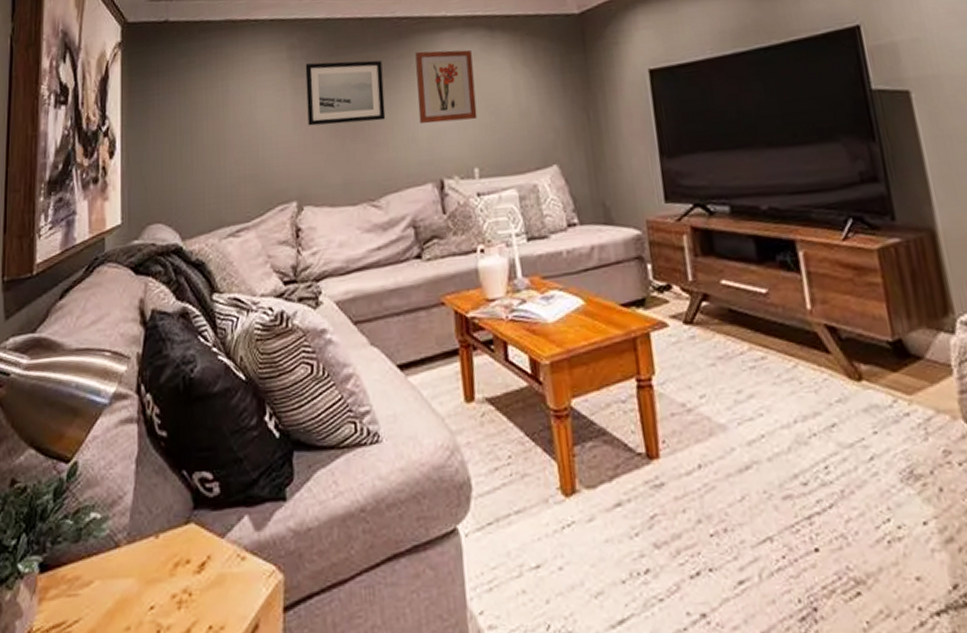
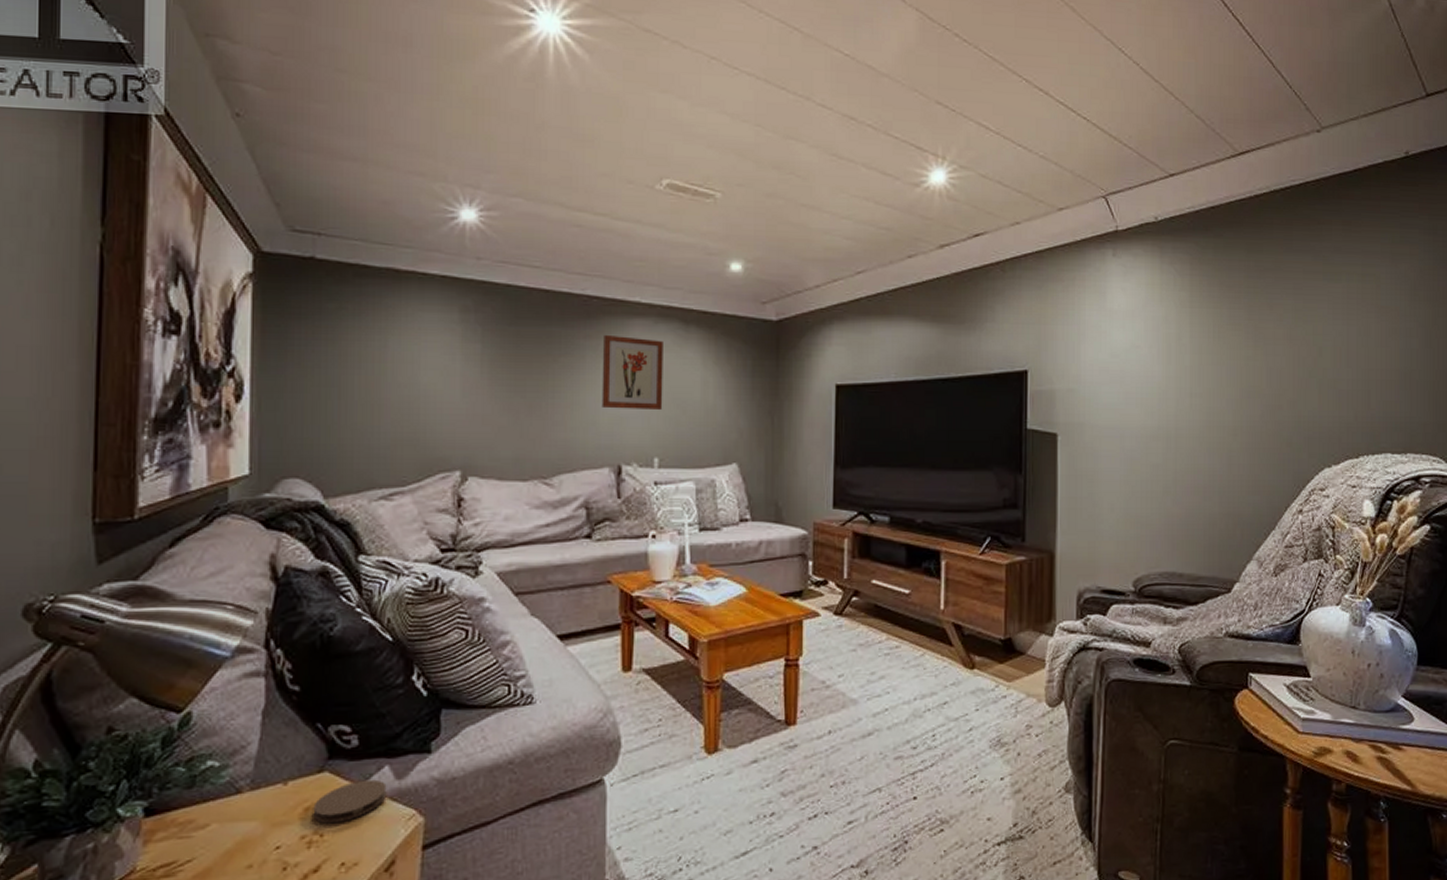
coaster: none [182,531,248,581] -> present [313,779,387,824]
wall art: present [305,60,386,126] -> none [479,329,566,399]

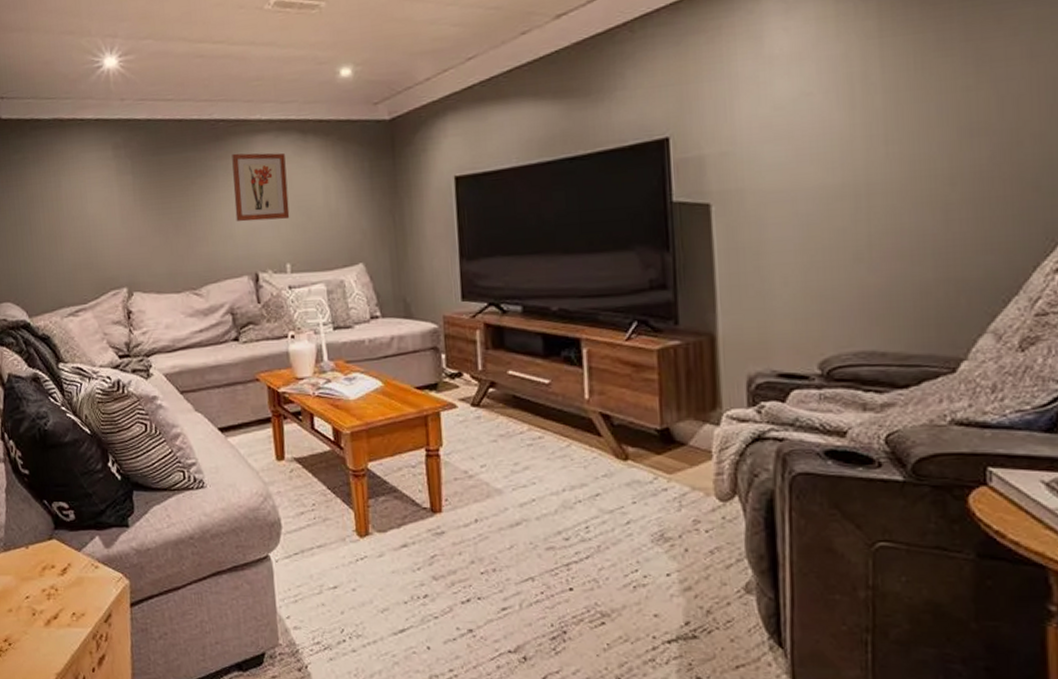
coaster: present [313,779,387,824] -> none [48,547,100,581]

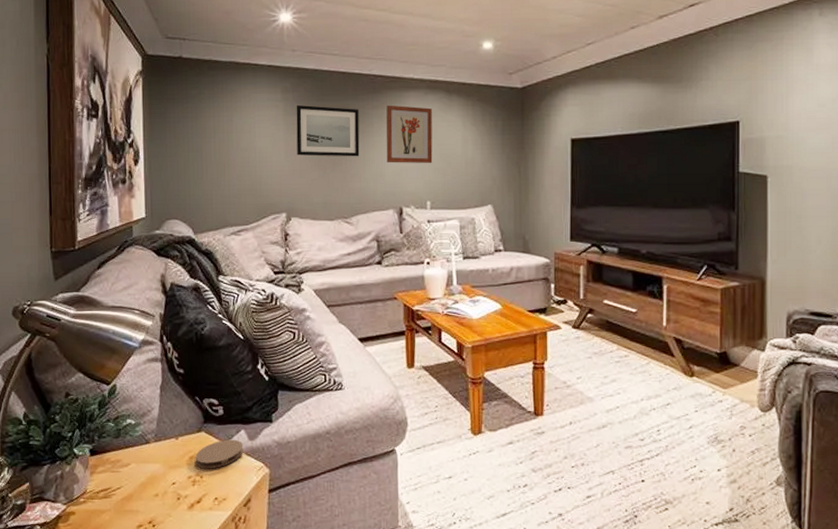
coaster: none [48,547,100,581] -> present [195,439,243,469]
wall art: none [129,161,205,221] -> present [296,104,360,157]

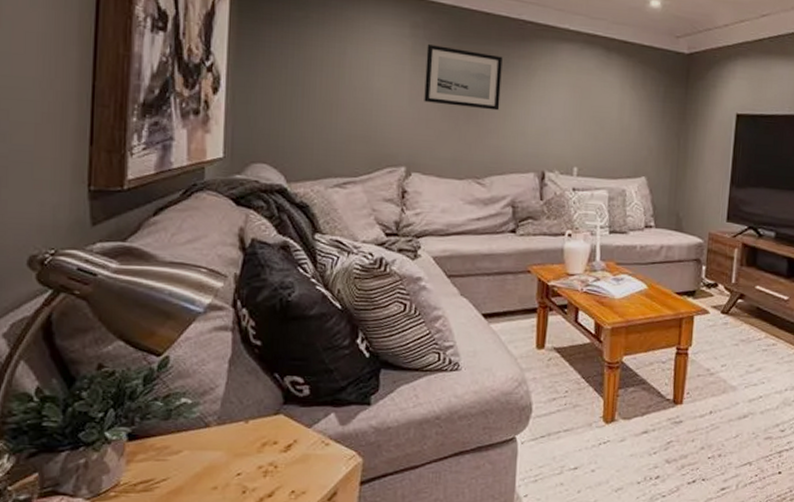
coaster: present [195,439,243,469] -> none [269,423,332,458]
wall art: present [386,105,433,164] -> none [530,55,587,126]

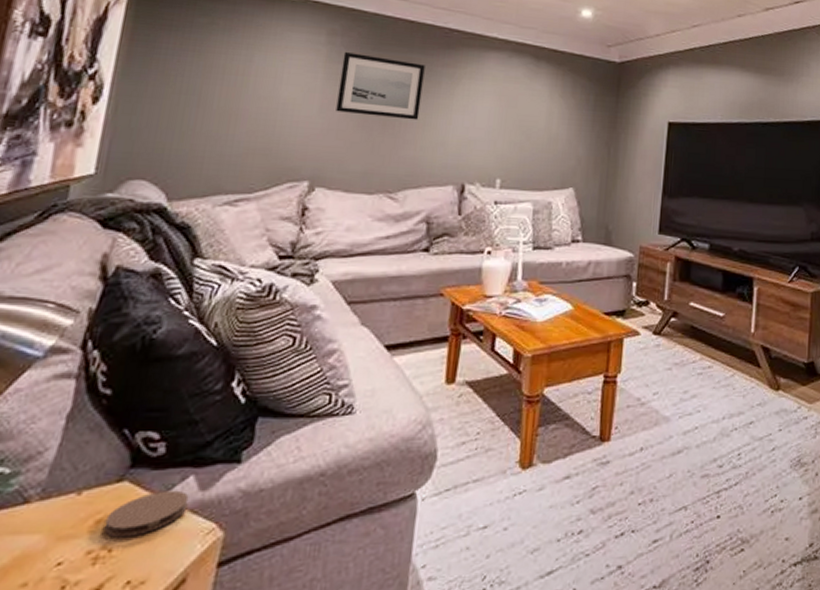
coaster: none [269,423,332,458] -> present [103,490,189,538]

